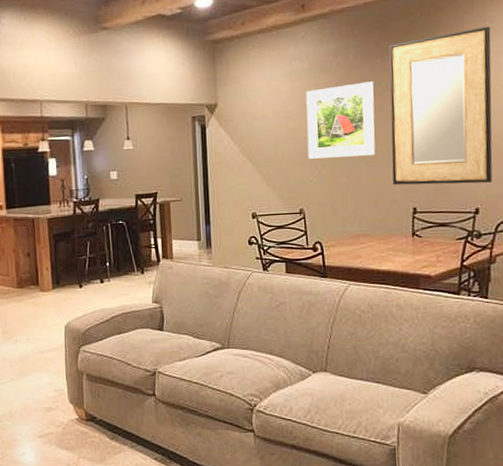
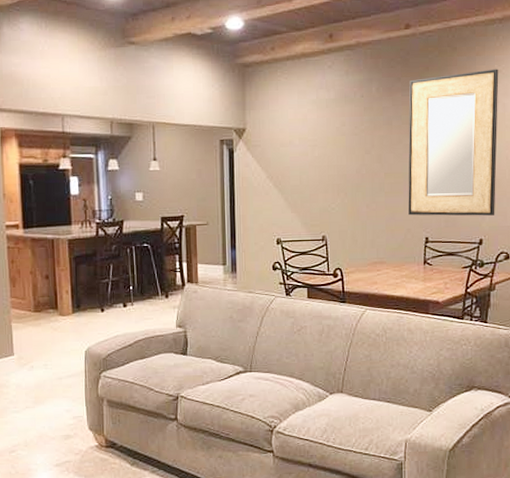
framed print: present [306,81,377,159] -> none [331,114,395,187]

